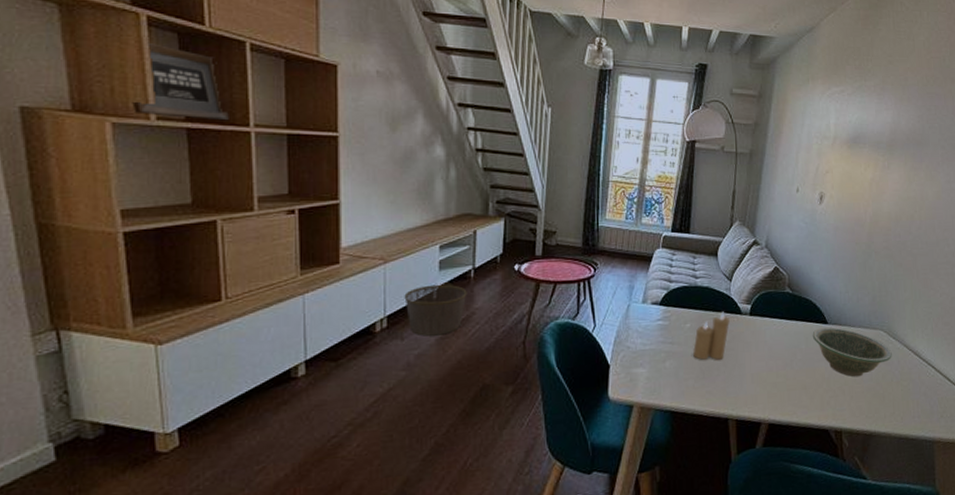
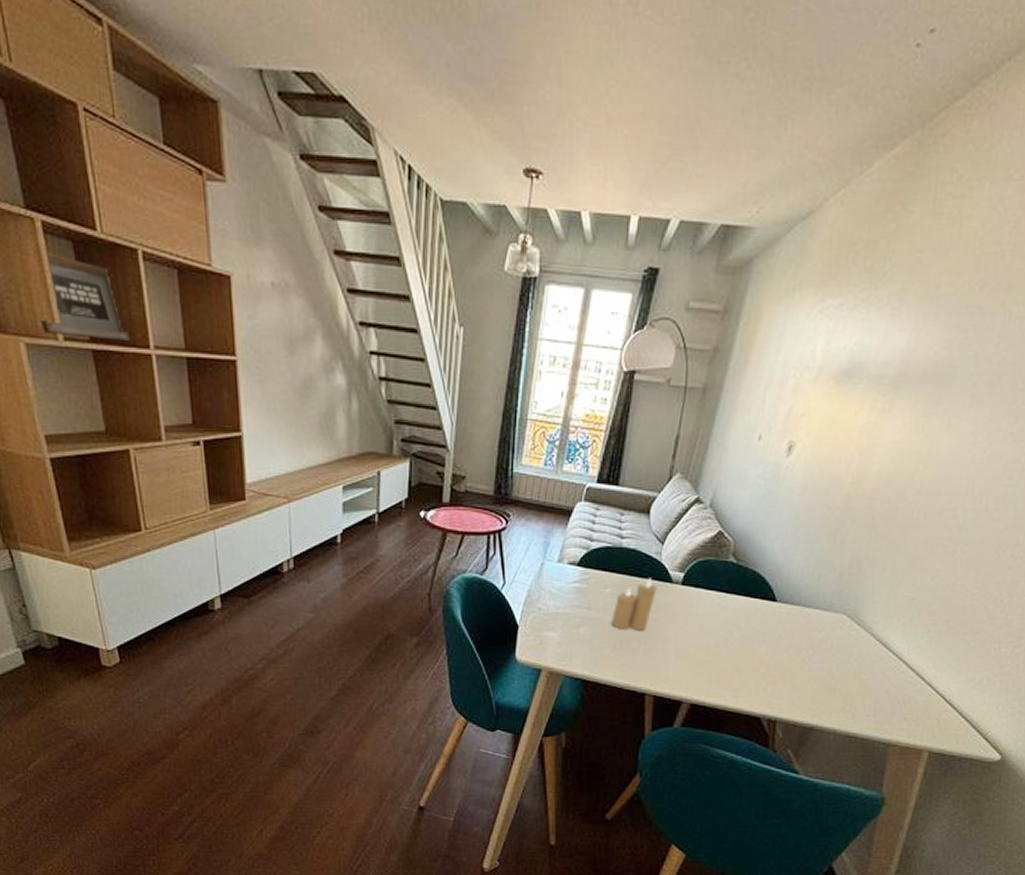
basket: present [404,282,467,336] -> none [309,526,372,580]
bowl: present [812,327,892,377] -> none [755,606,854,665]

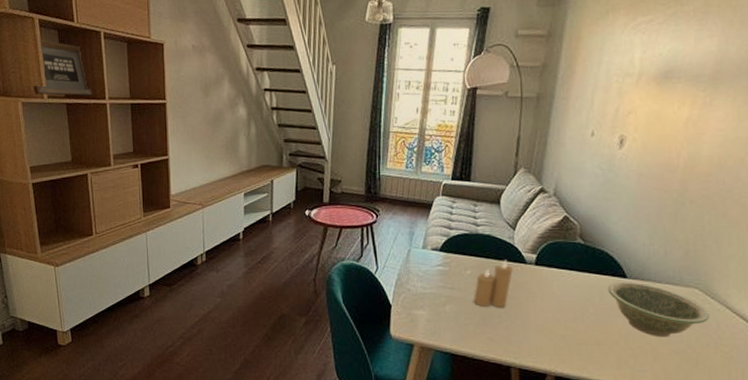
bowl: none [755,606,854,665] -> present [608,282,710,337]

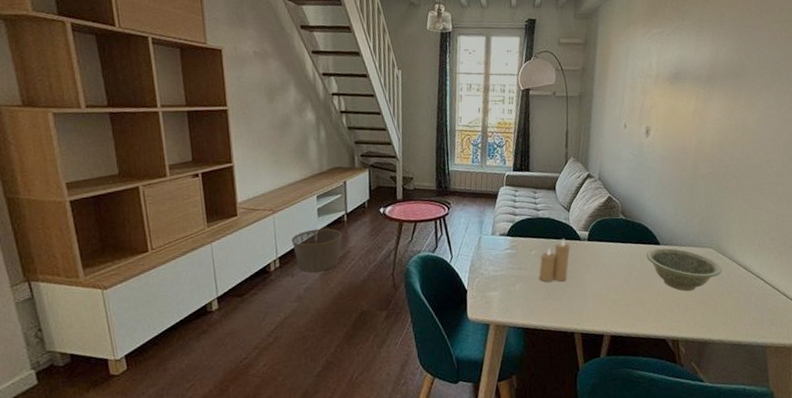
picture frame: present [33,39,92,96] -> none [66,44,141,105]
basket: none [218,225,267,270] -> present [291,226,343,273]

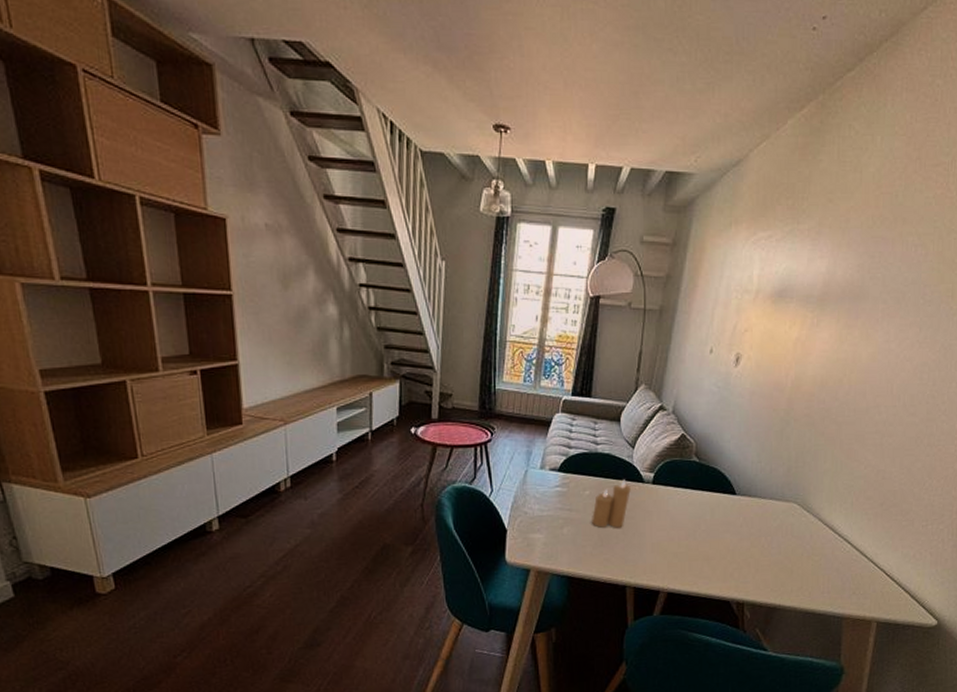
basket: present [291,226,343,273] -> none [305,444,366,497]
bowl: present [646,247,722,292] -> none [718,498,805,550]

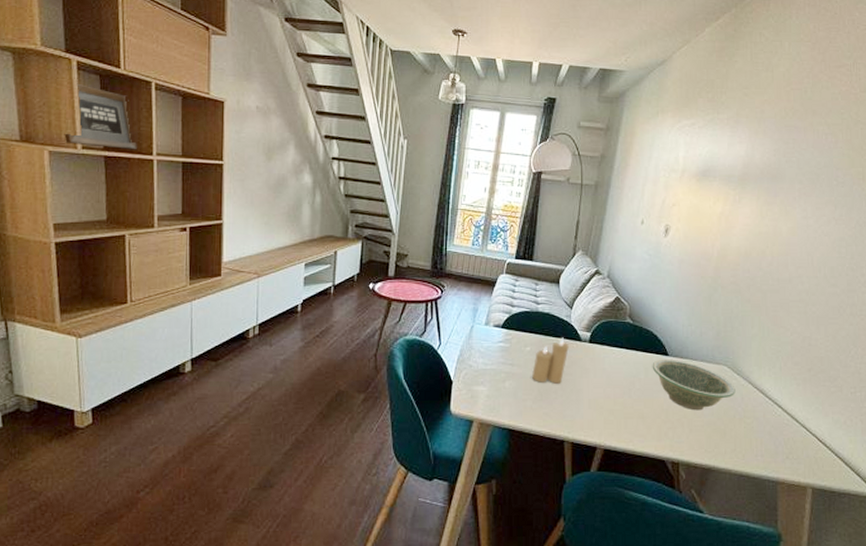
picture frame: none [36,198,127,280] -> present [64,83,137,150]
bowl: none [718,498,805,550] -> present [652,360,736,411]

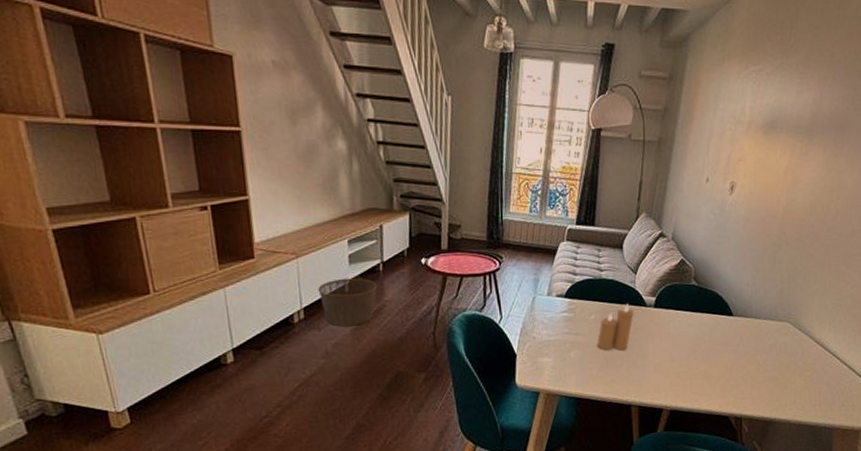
picture frame: present [64,83,137,150] -> none [40,36,134,118]
basket: none [273,297,327,344] -> present [318,276,378,327]
bowl: present [652,360,736,411] -> none [717,319,797,368]

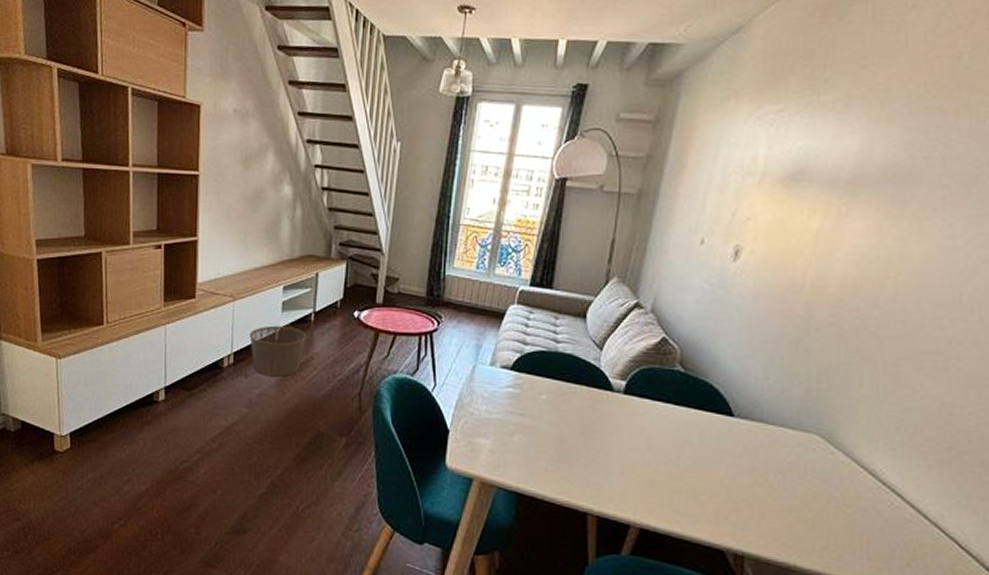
candle: present [597,303,634,350] -> none [548,385,597,442]

